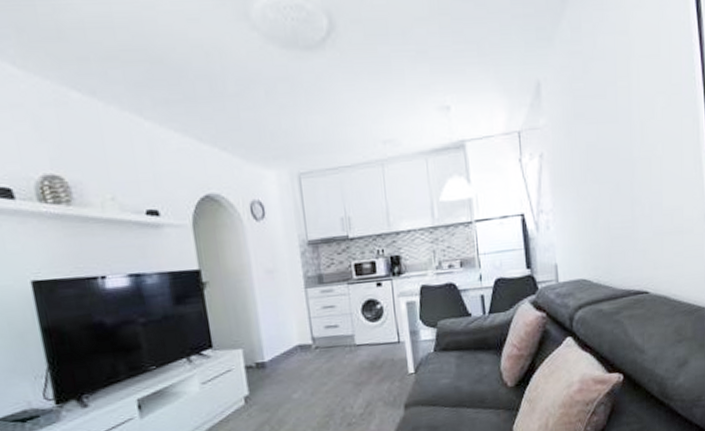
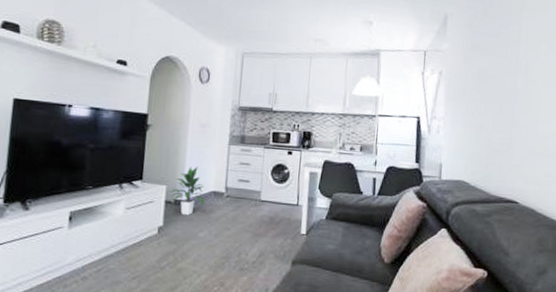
indoor plant: none [247,319,293,379] -> present [169,166,205,216]

